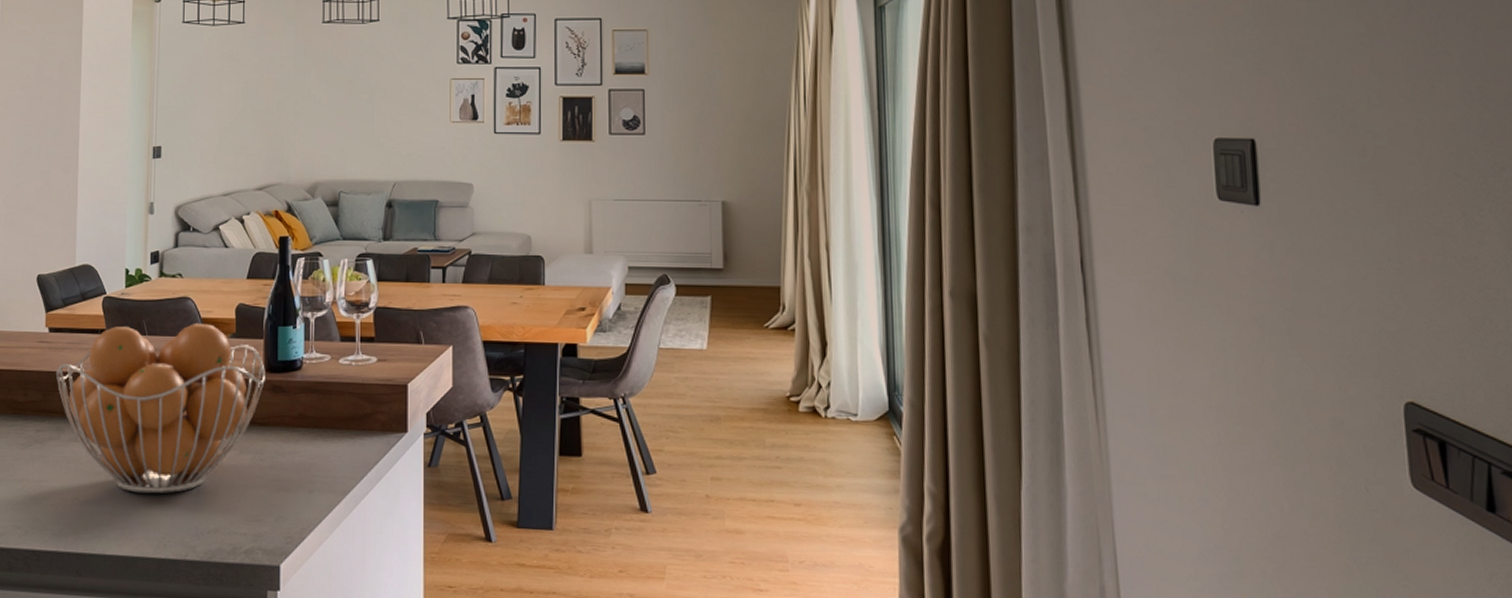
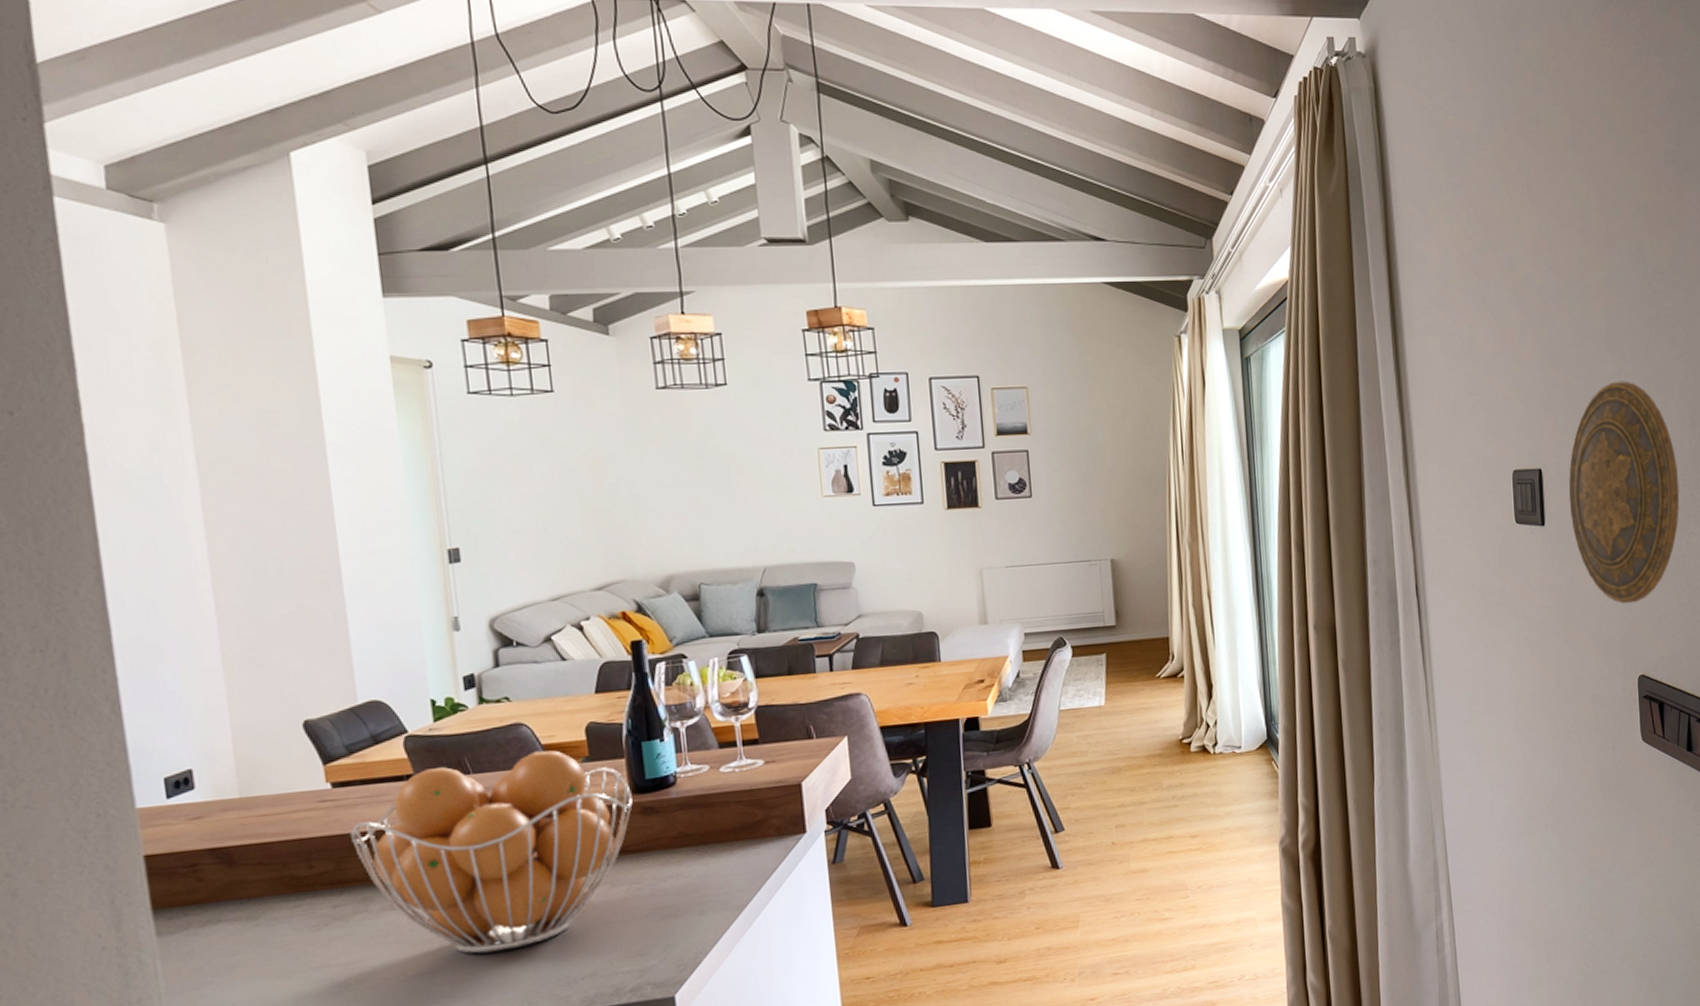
decorative plate: none [1294,41,1466,310] -> present [1569,381,1680,604]

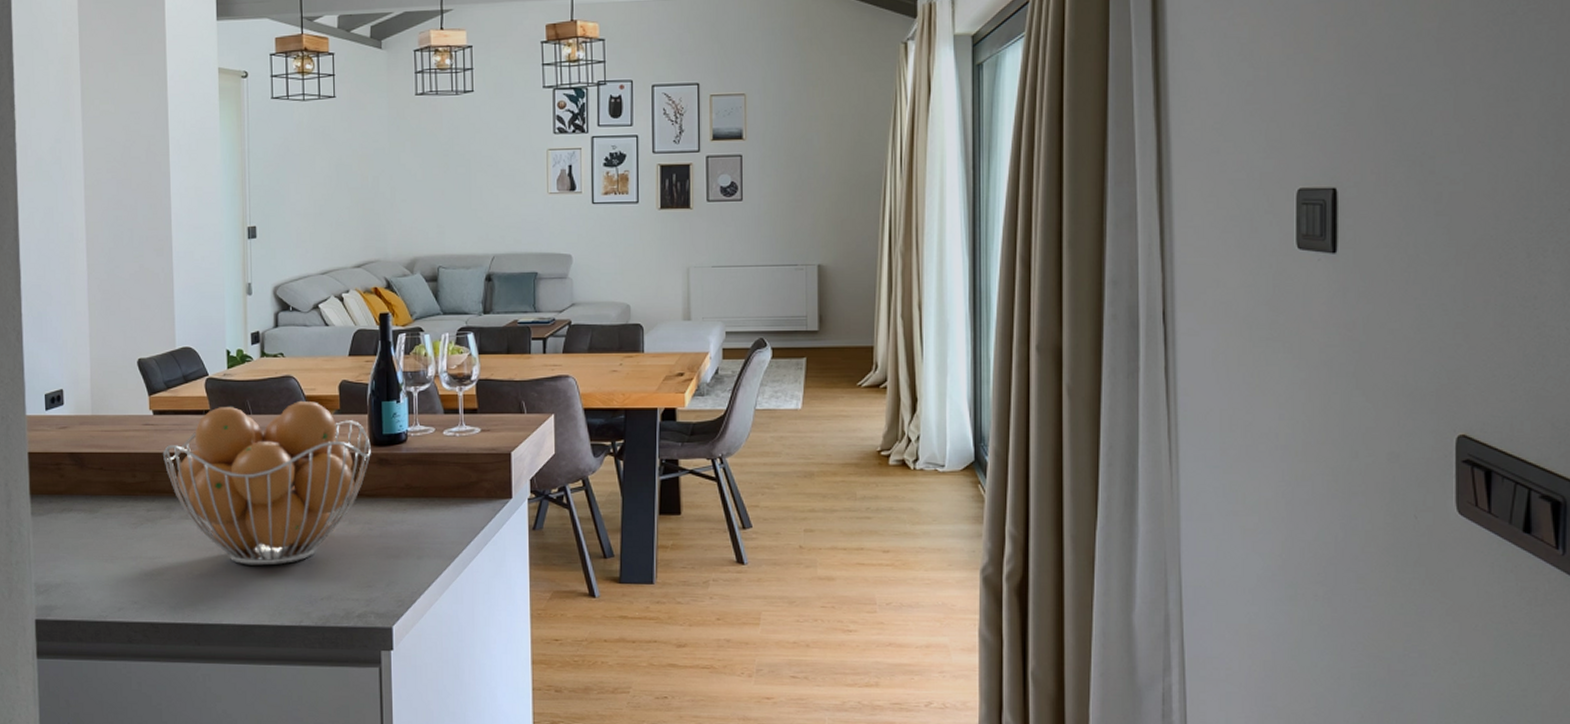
decorative plate: present [1569,381,1680,604] -> none [1372,88,1533,350]

